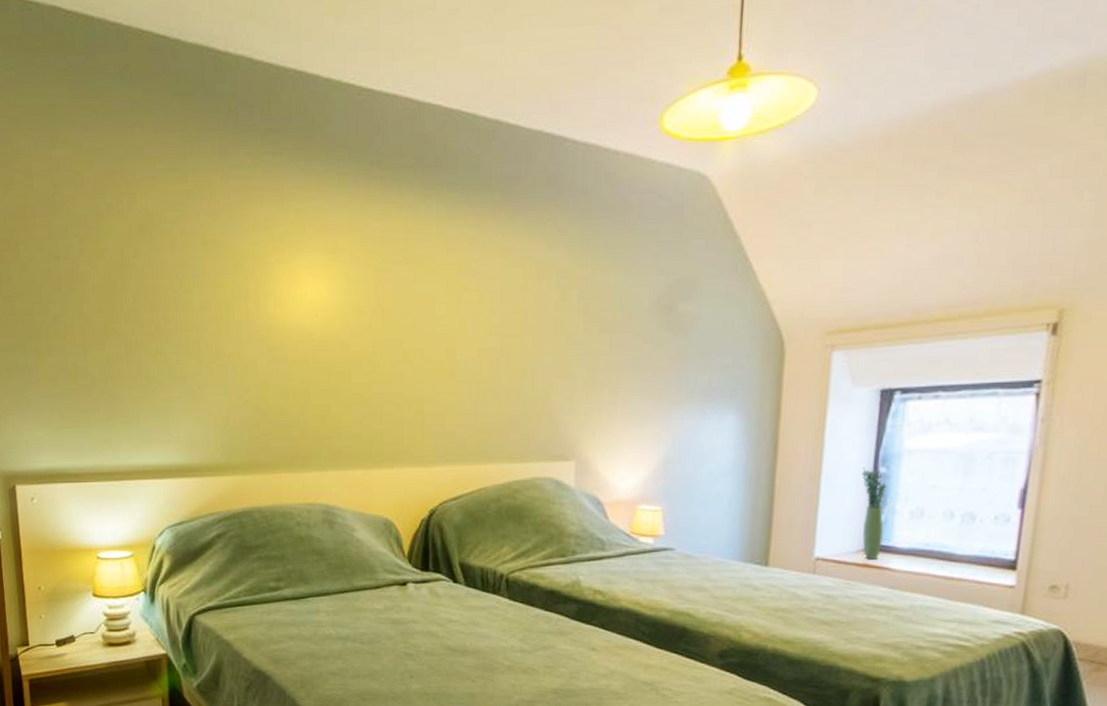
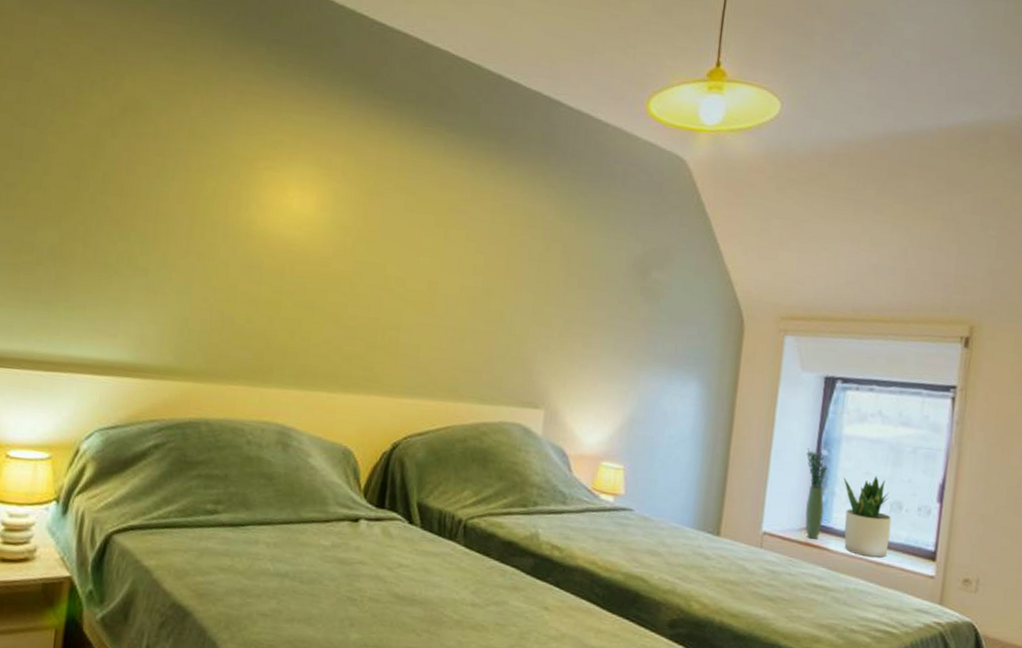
planter: none [905,487,963,572] -> present [843,475,892,558]

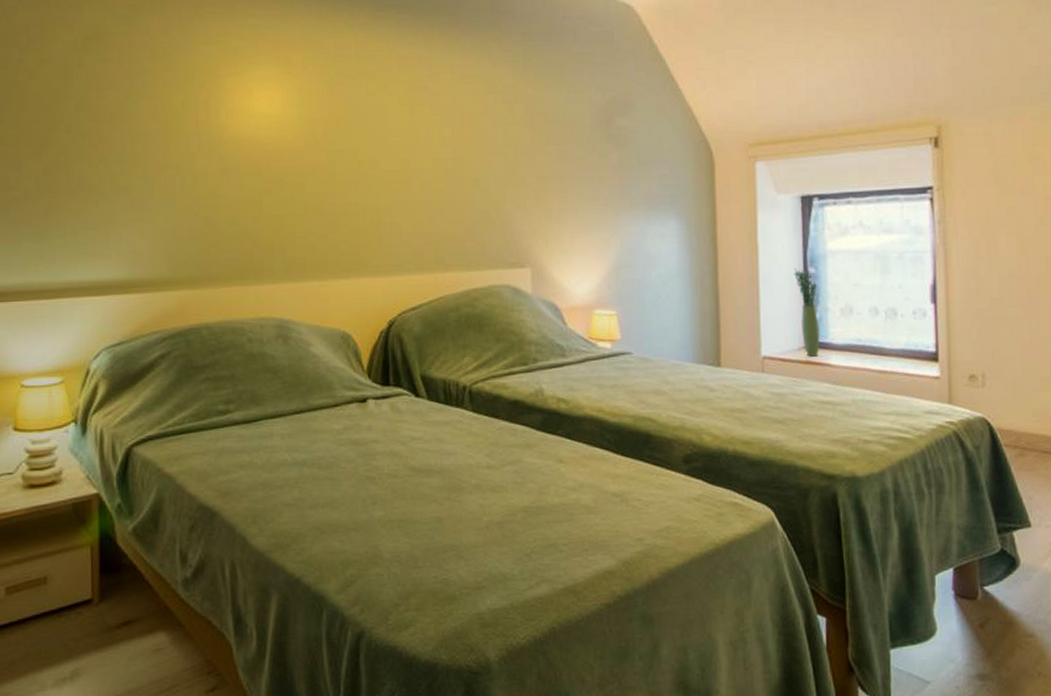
planter: present [843,475,892,558] -> none [834,285,889,366]

